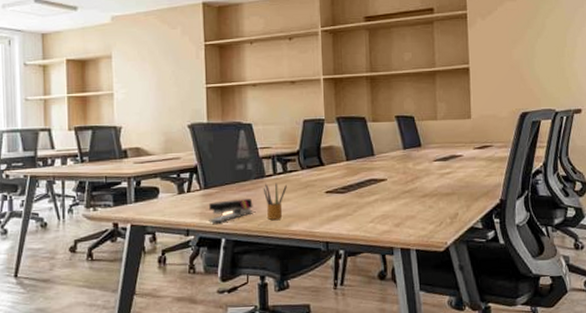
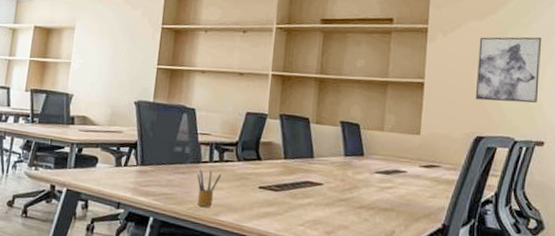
stapler: present [209,198,253,223] -> none [140,179,186,201]
wall art: none [515,11,572,78] -> present [475,36,542,103]

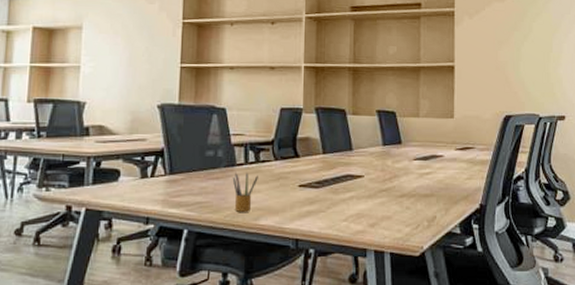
wall art: present [475,36,542,103] -> none [502,16,558,80]

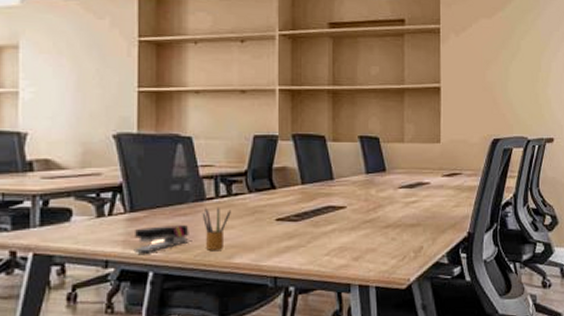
stapler: none [171,187,221,211] -> present [133,224,189,253]

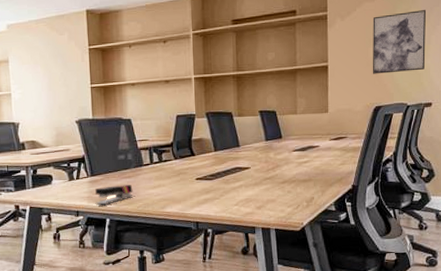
pencil box: present [202,207,231,250] -> none [141,171,162,203]
wall art: none [489,33,547,102] -> present [372,10,427,74]

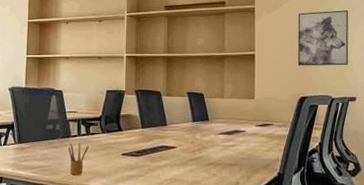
stapler: present [95,184,133,205] -> none [19,154,59,173]
pencil box: none [141,171,162,203] -> present [68,142,89,175]

